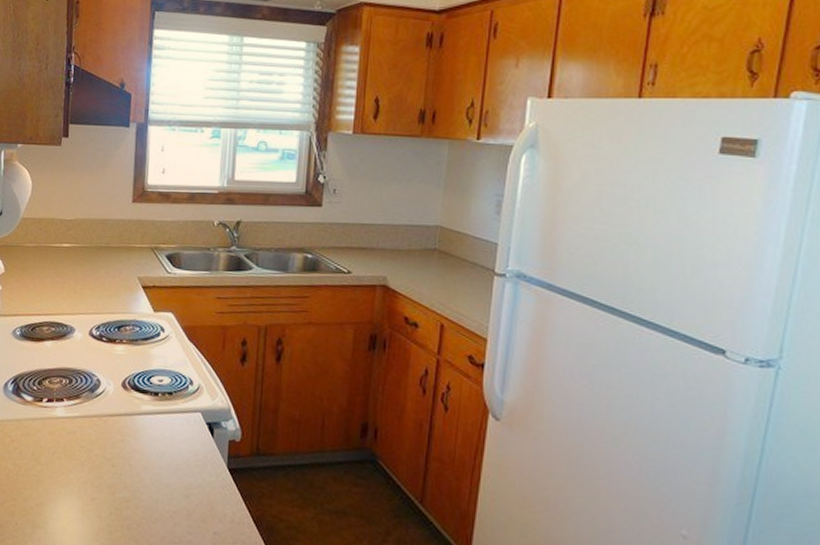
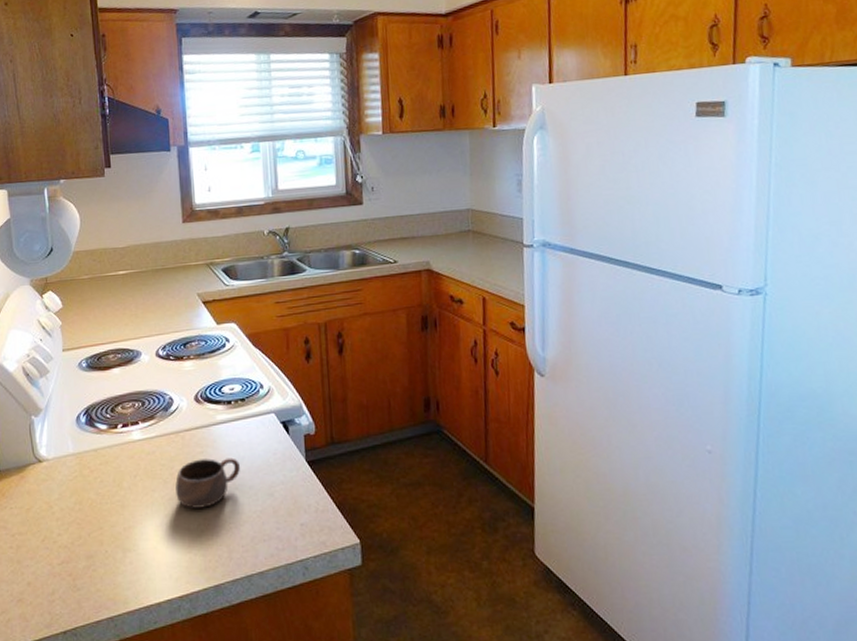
cup: none [91,447,160,498] -> present [175,457,241,508]

